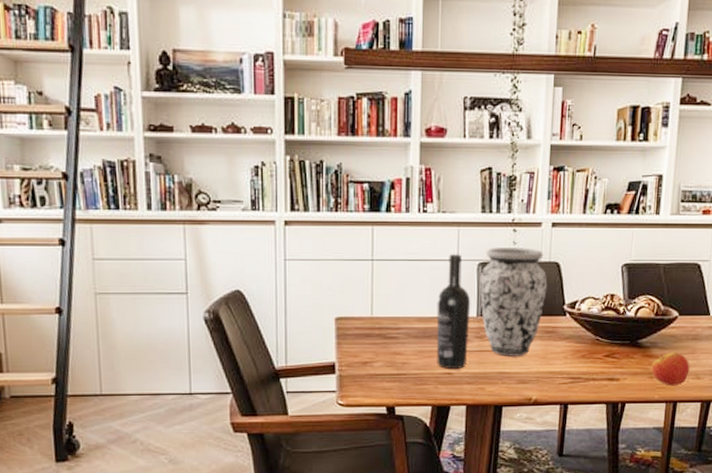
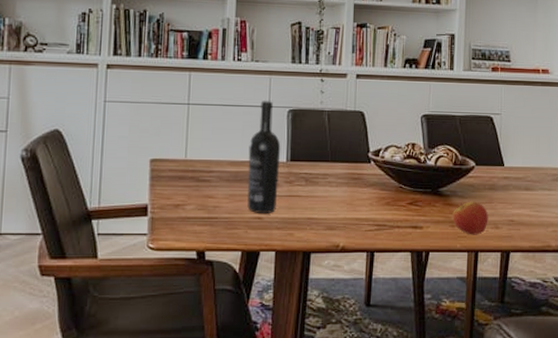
vase: present [479,248,548,357] -> none [289,96,353,202]

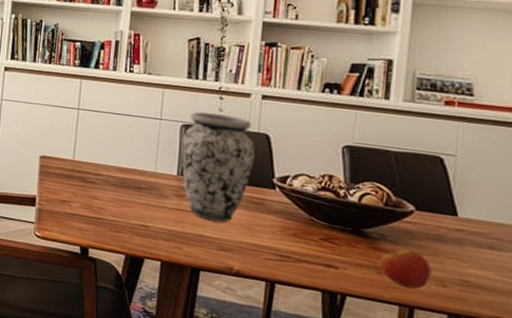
wine bottle: present [247,101,281,213] -> none [133,113,172,224]
vase: none [289,96,353,202] -> present [181,112,256,223]

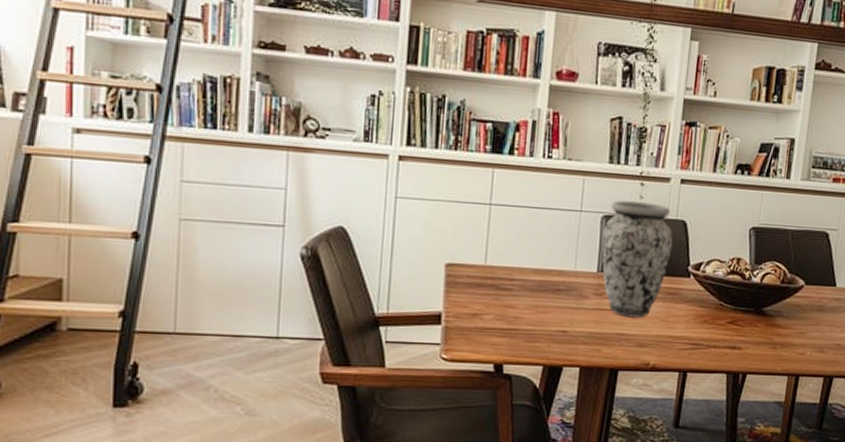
apple: present [379,248,432,290] -> none [774,322,814,359]

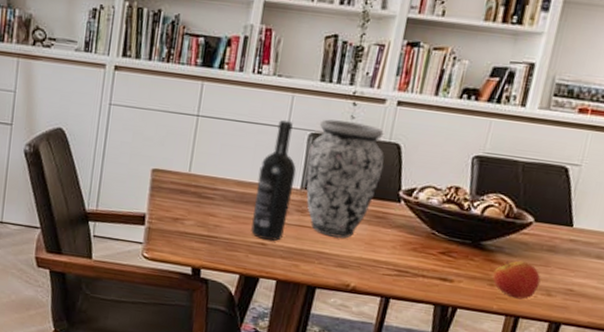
wine bottle: none [551,204,592,327] -> present [251,120,297,241]
apple: none [774,322,814,359] -> present [492,260,541,300]

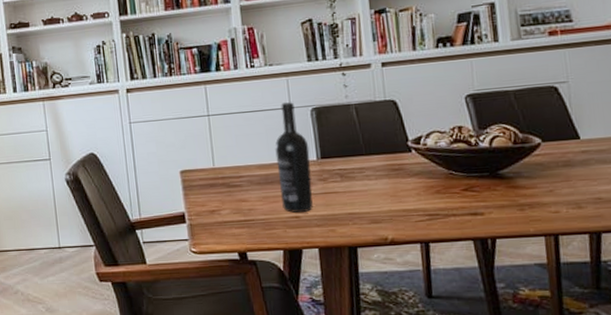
vase: present [306,119,385,238] -> none [314,89,387,197]
apple: present [492,260,541,300] -> none [519,181,567,218]

